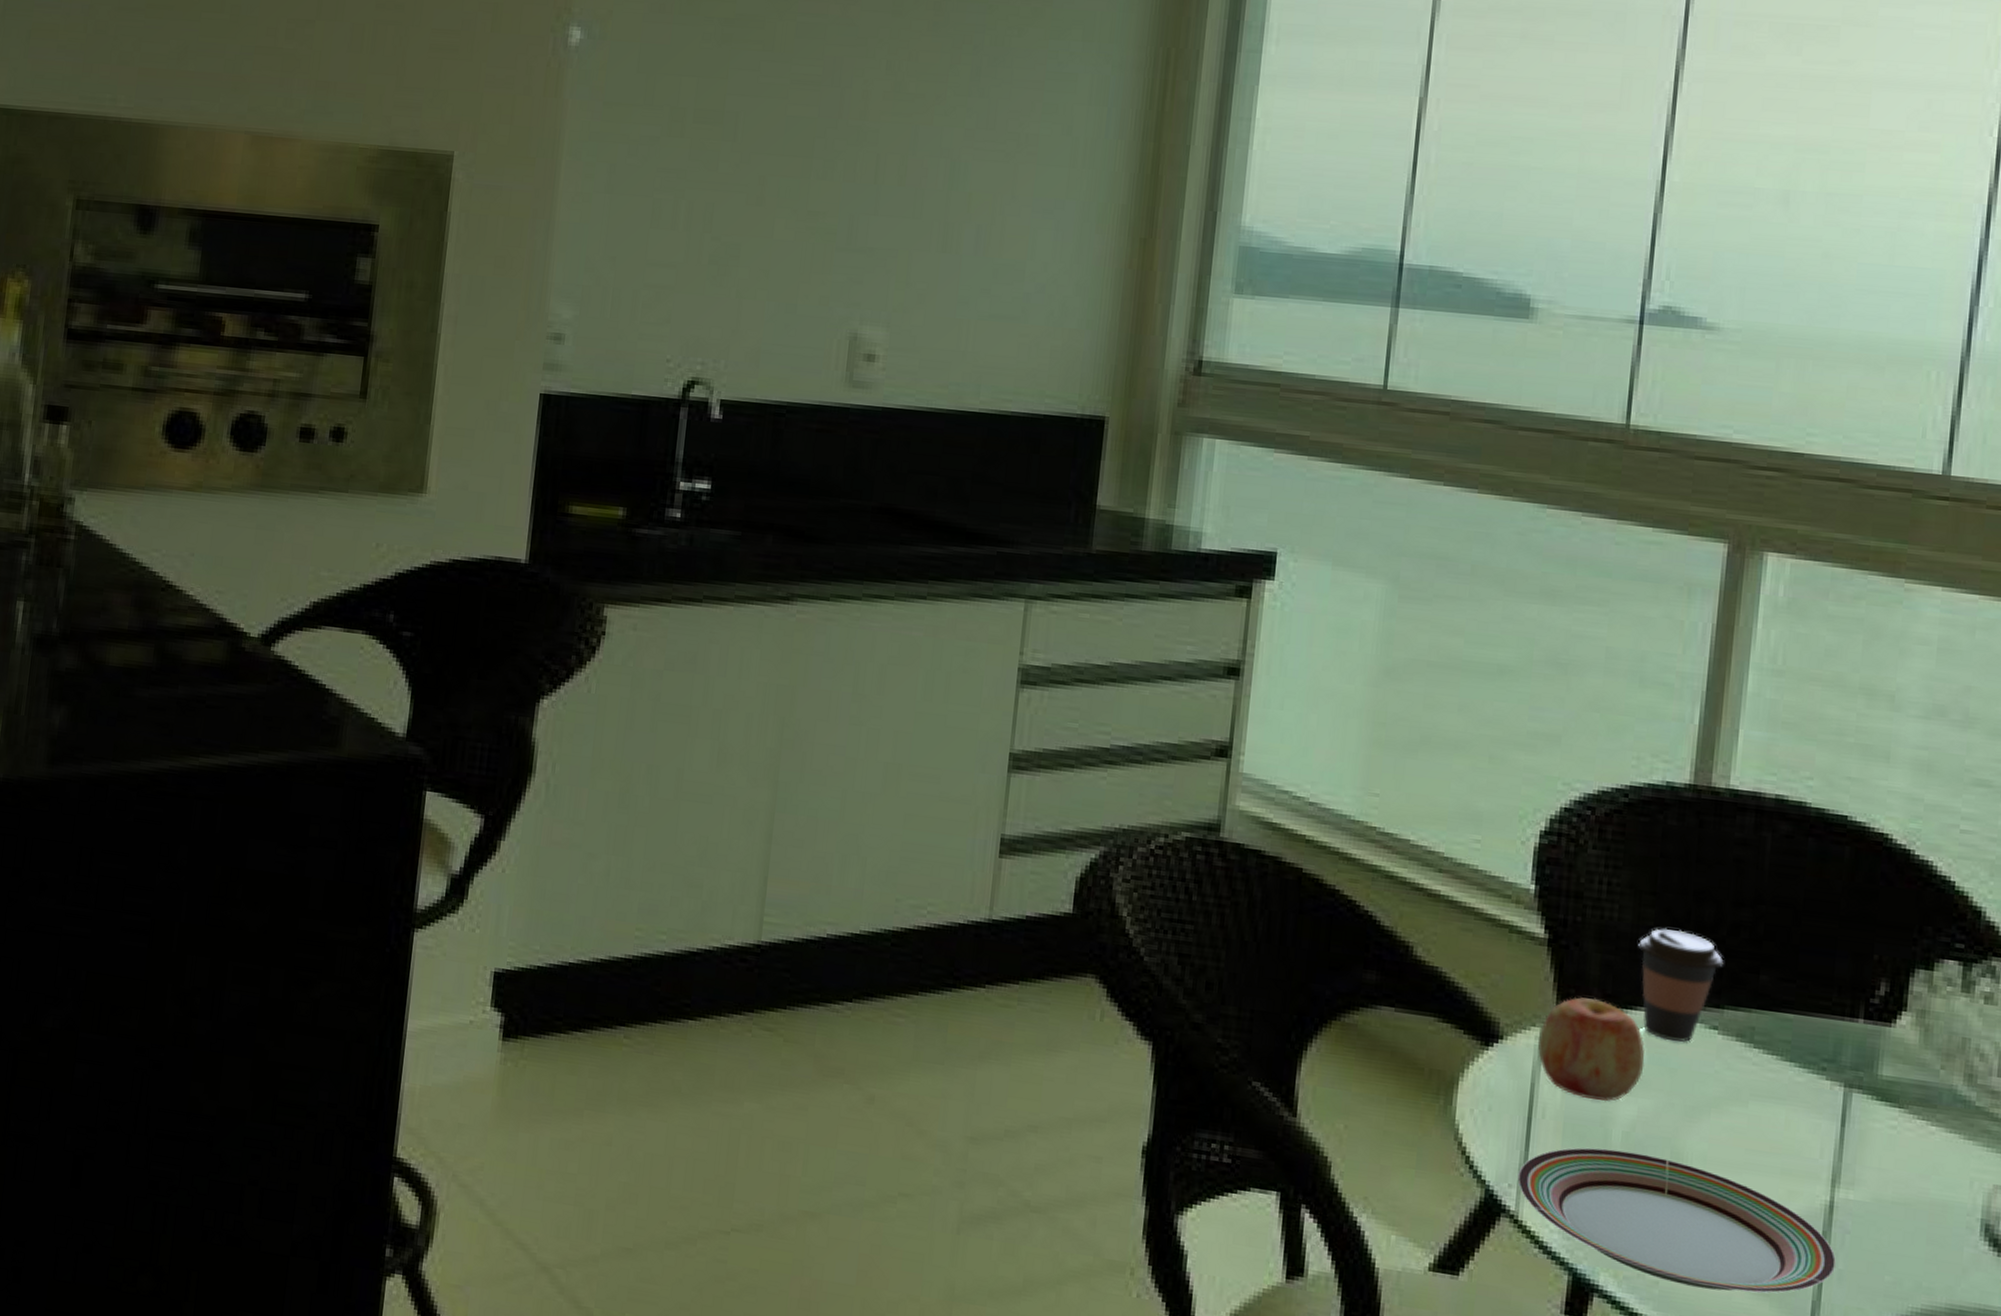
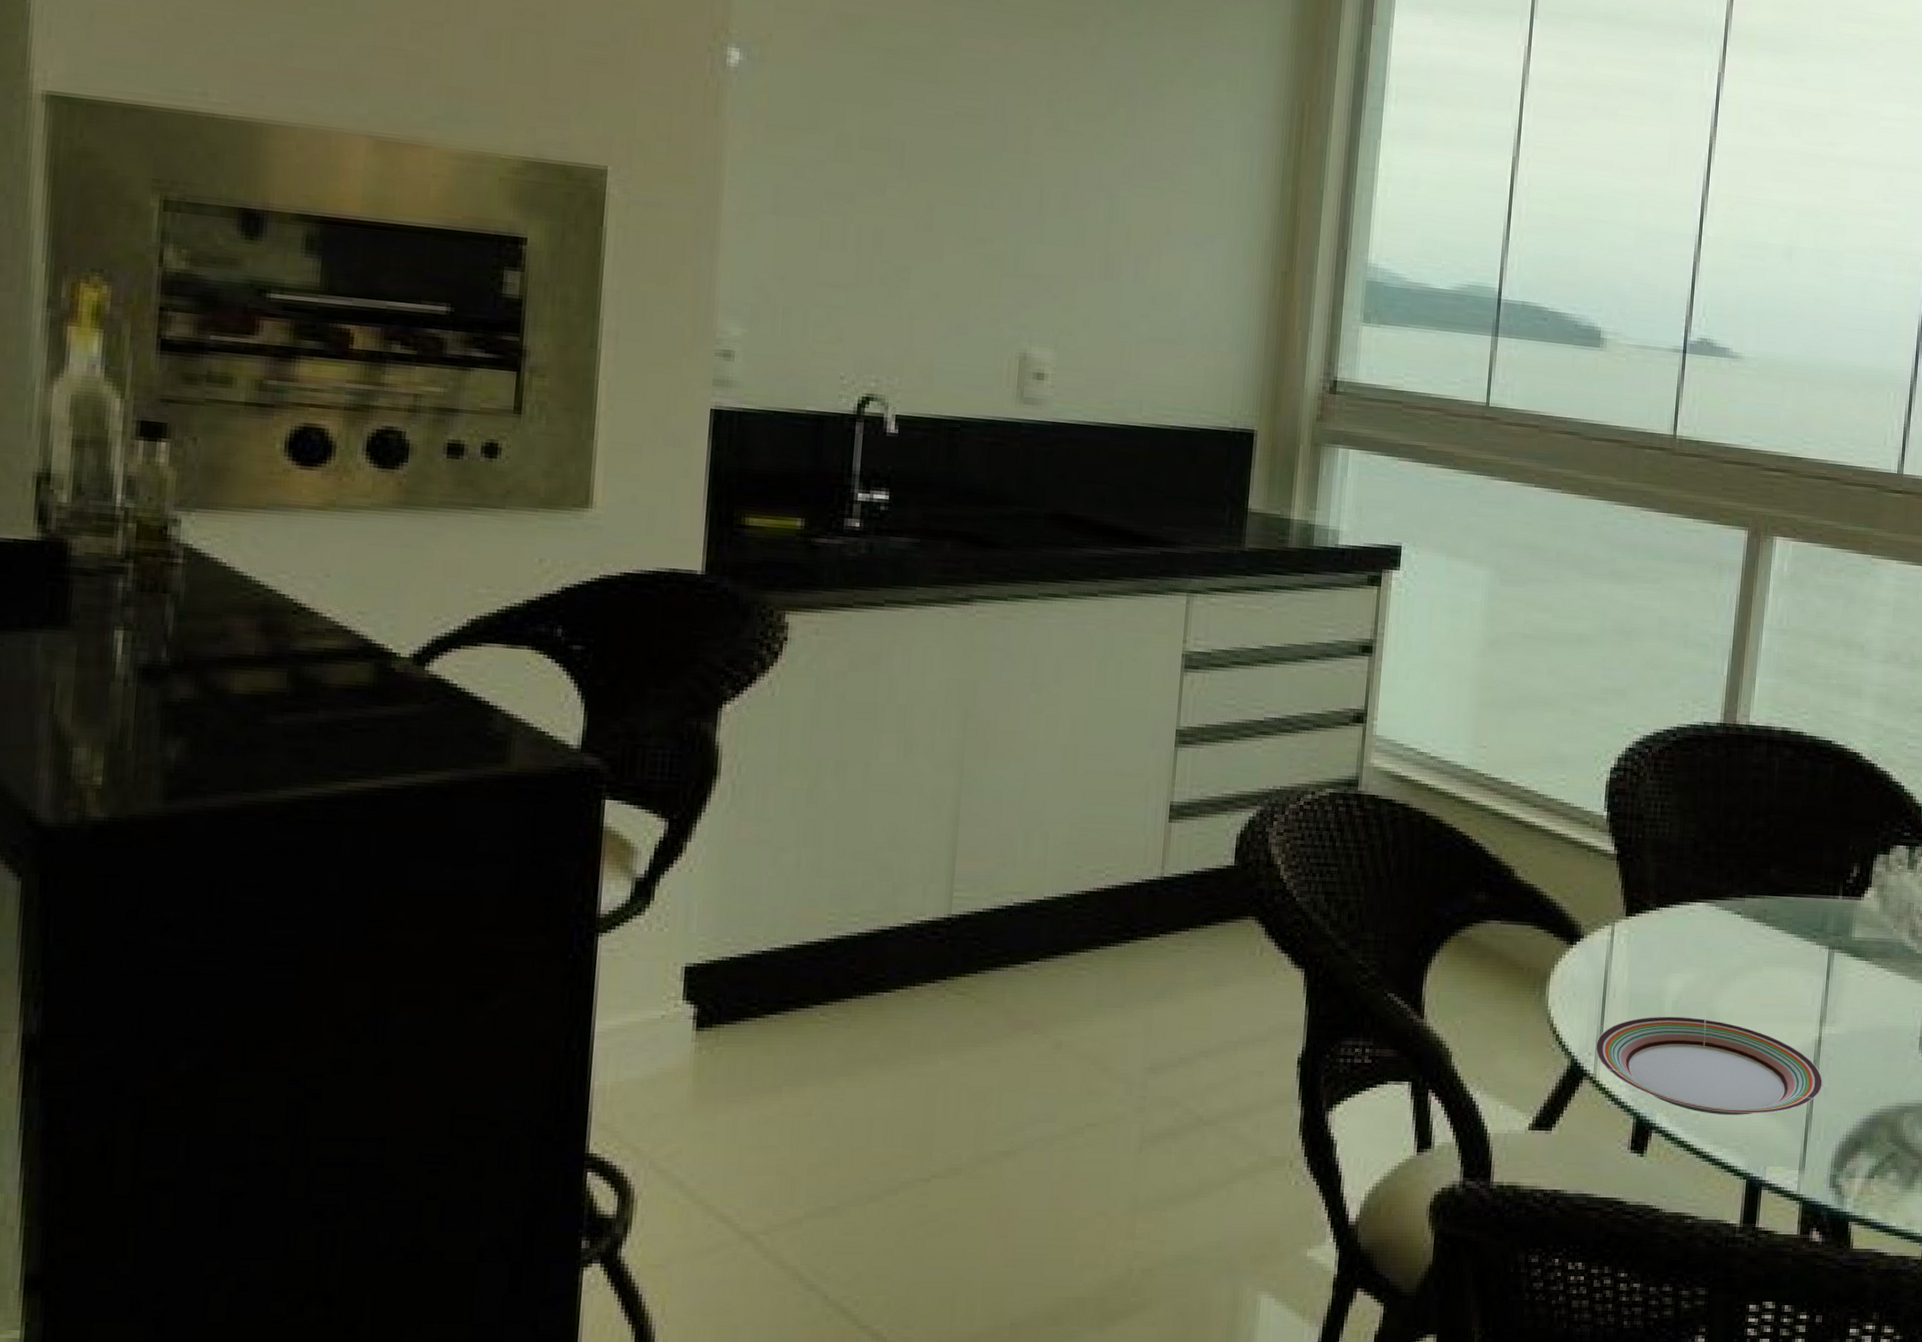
apple: present [1537,997,1645,1102] -> none [1609,898,1689,979]
coffee cup: present [1638,928,1724,1043] -> none [1683,838,1745,927]

